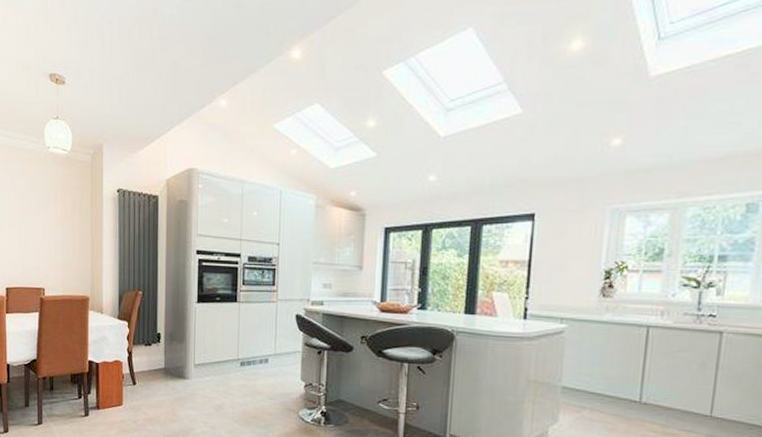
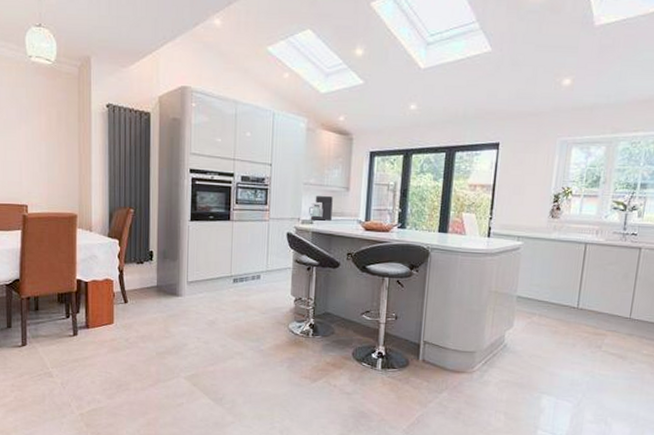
coffee maker: none [319,274,345,302] -> present [309,195,333,221]

